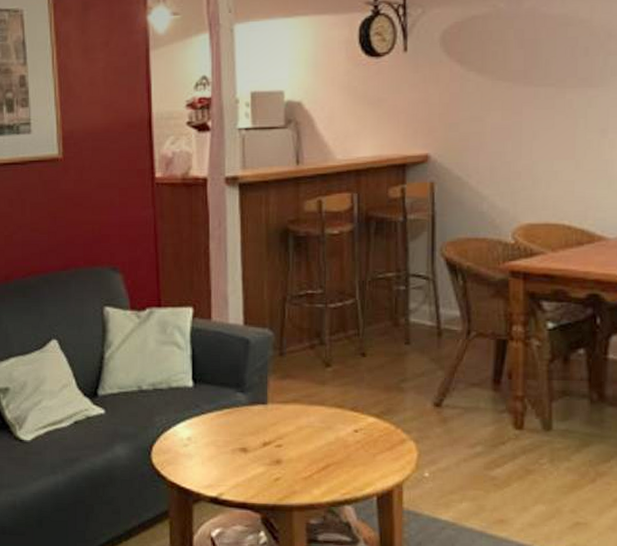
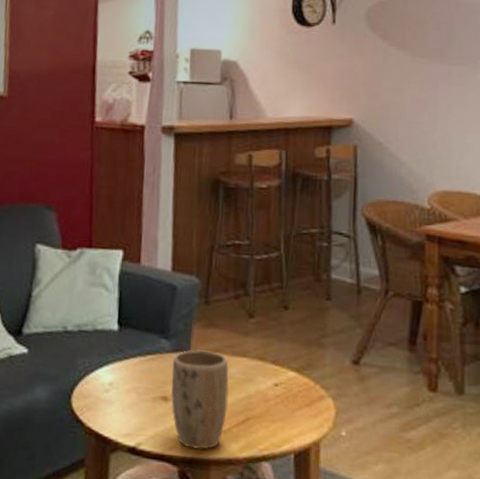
plant pot: none [249,401,308,497] -> present [170,349,229,450]

